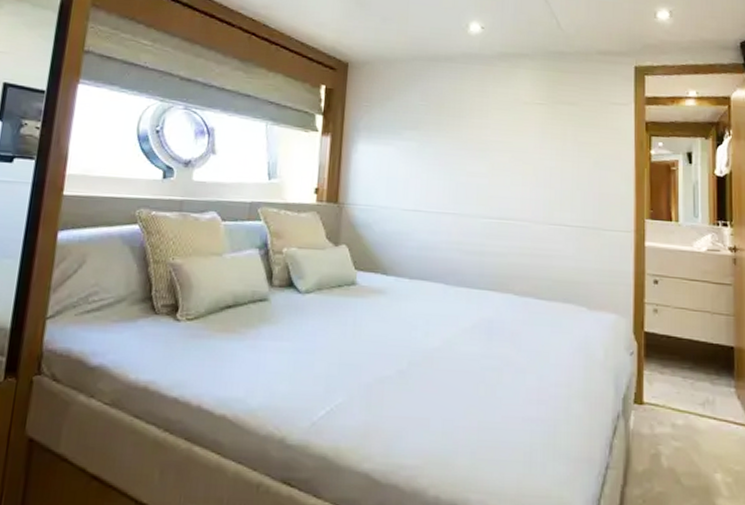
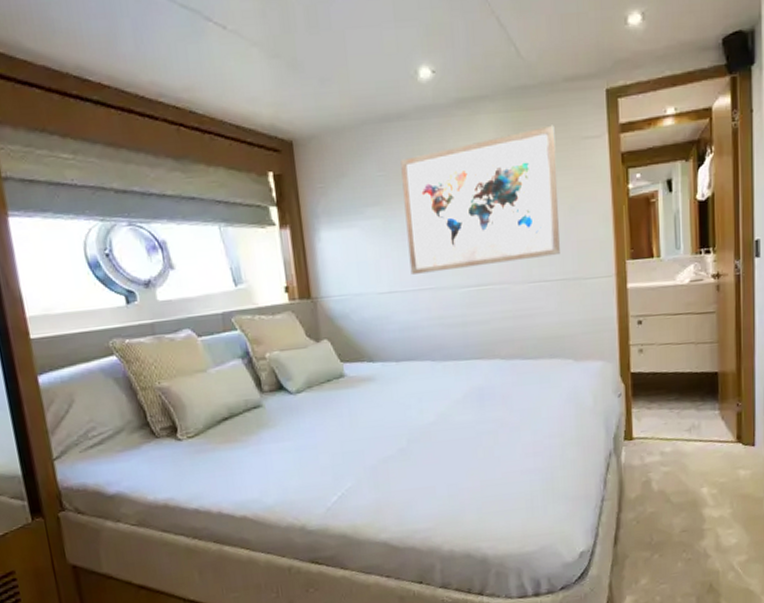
wall art: none [437,88,586,204] -> present [400,125,560,275]

